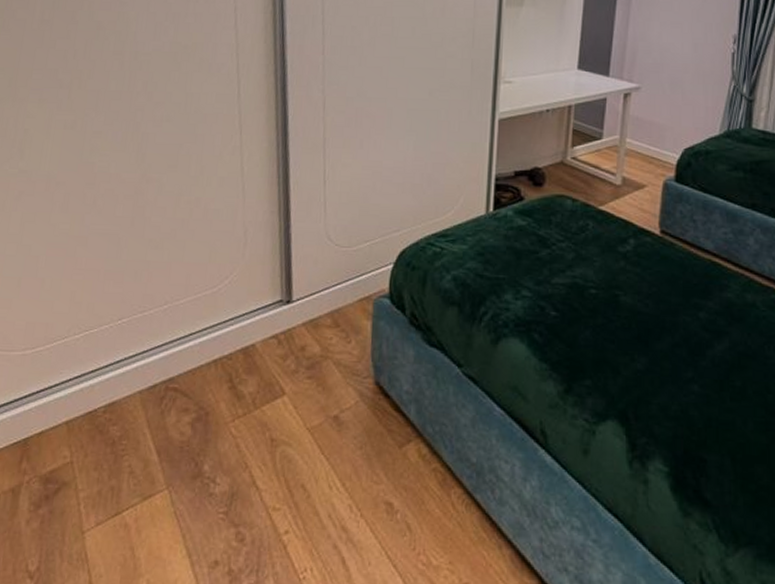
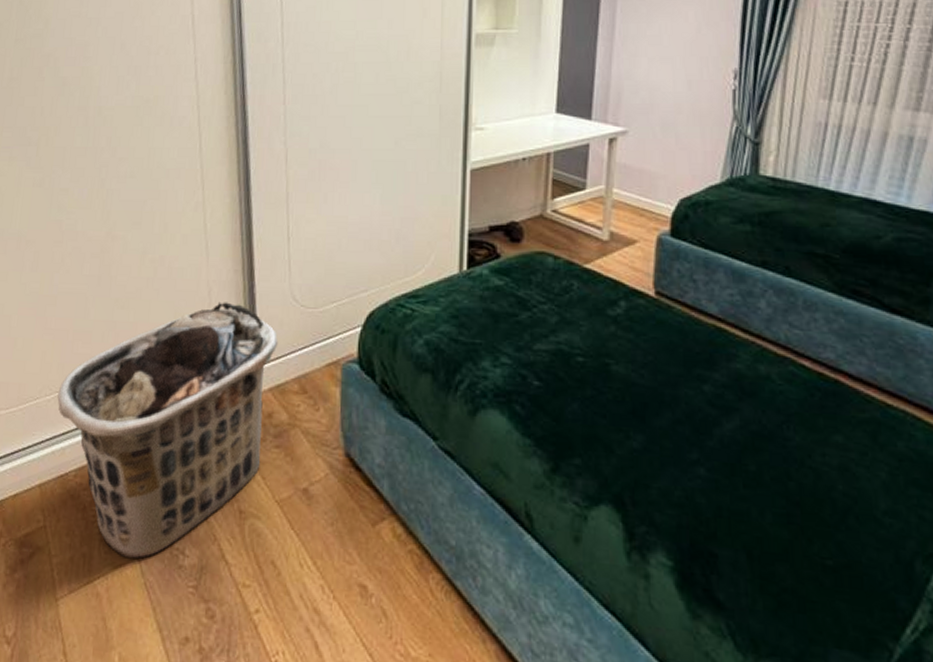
clothes hamper: none [87,241,313,490] -> present [57,302,279,559]

